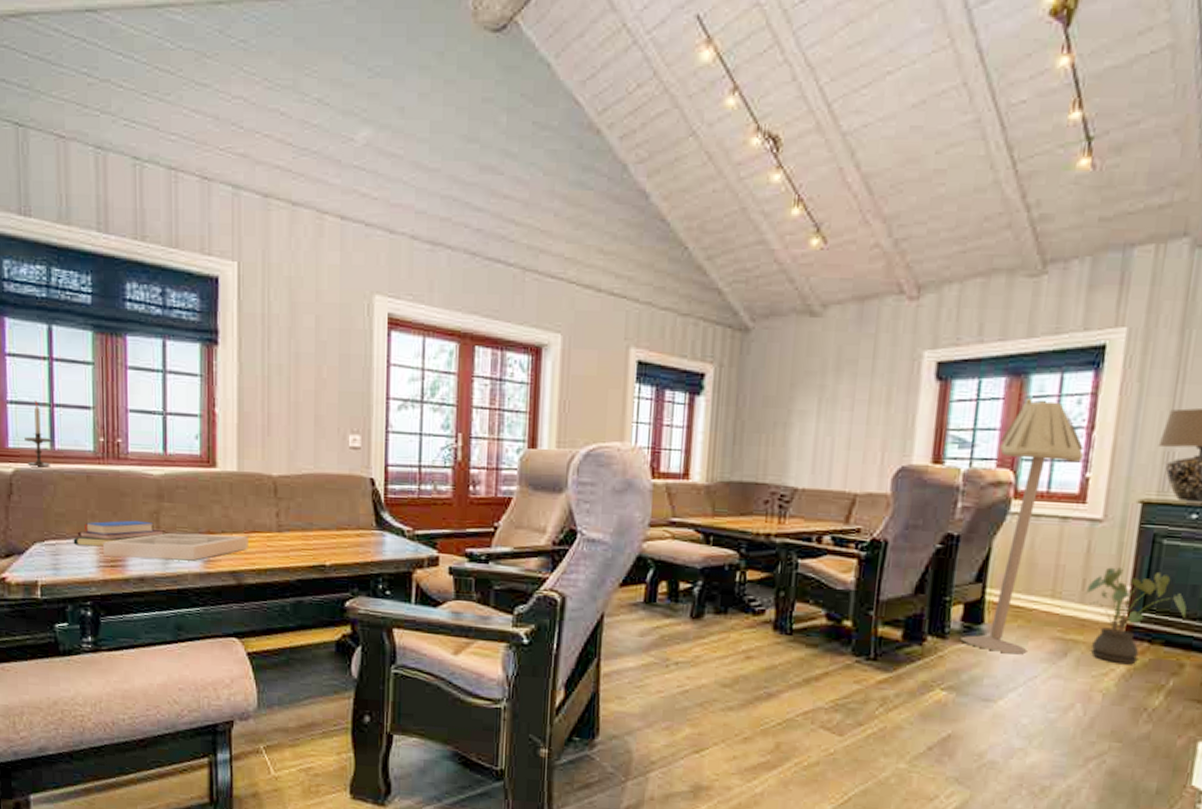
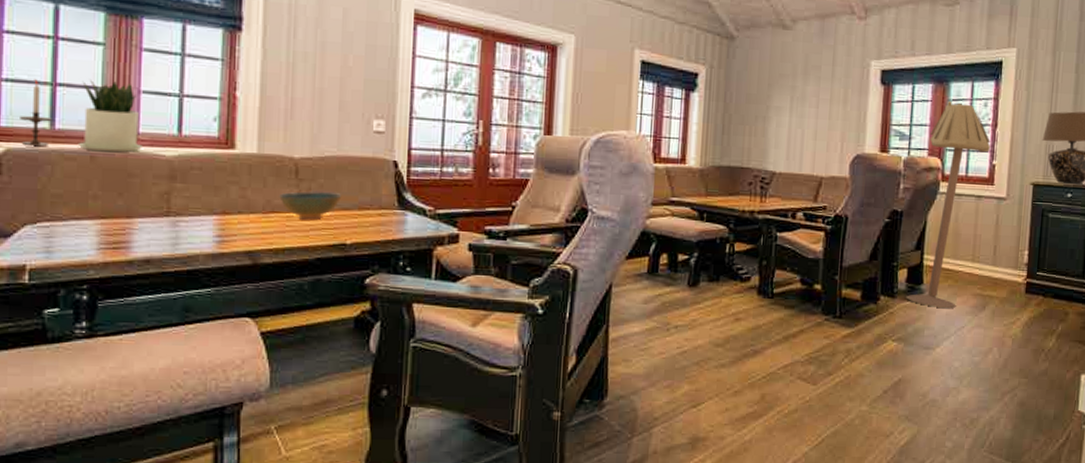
book: present [73,520,164,547] -> none [70,201,175,229]
planter: none [75,400,132,472] -> present [77,80,142,153]
decorative tray: present [103,532,248,561] -> none [105,213,266,242]
bowl: none [260,510,319,541] -> present [279,191,341,221]
house plant: present [1086,567,1187,665] -> none [997,236,1068,315]

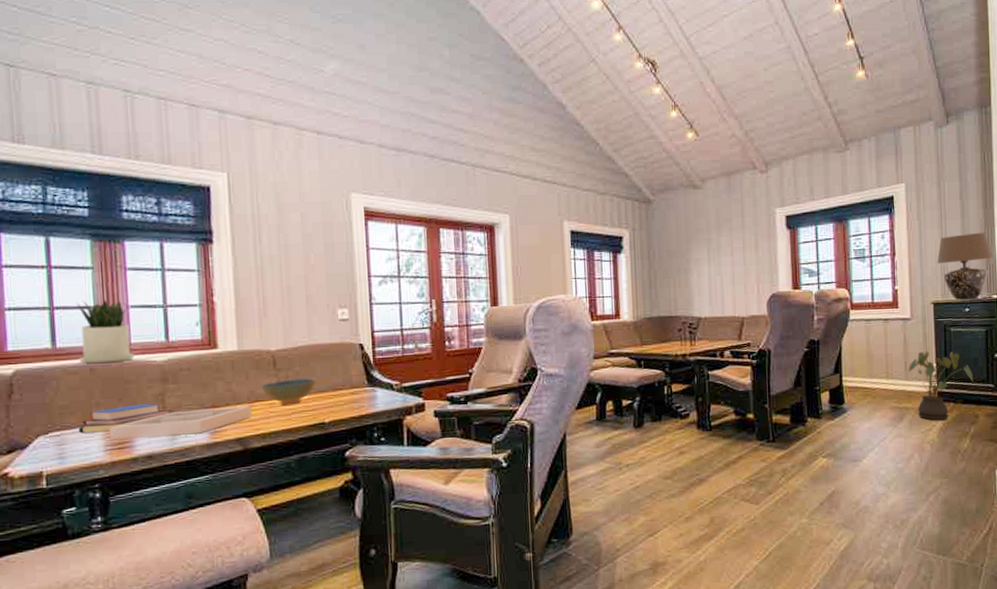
candlestick: present [20,79,52,147] -> none [24,306,53,366]
book: none [70,201,175,229] -> present [78,403,170,434]
decorative tray: none [105,213,266,242] -> present [109,406,252,441]
floor lamp: present [906,101,991,308] -> none [831,237,892,423]
house plant: none [997,236,1068,315] -> present [908,351,974,421]

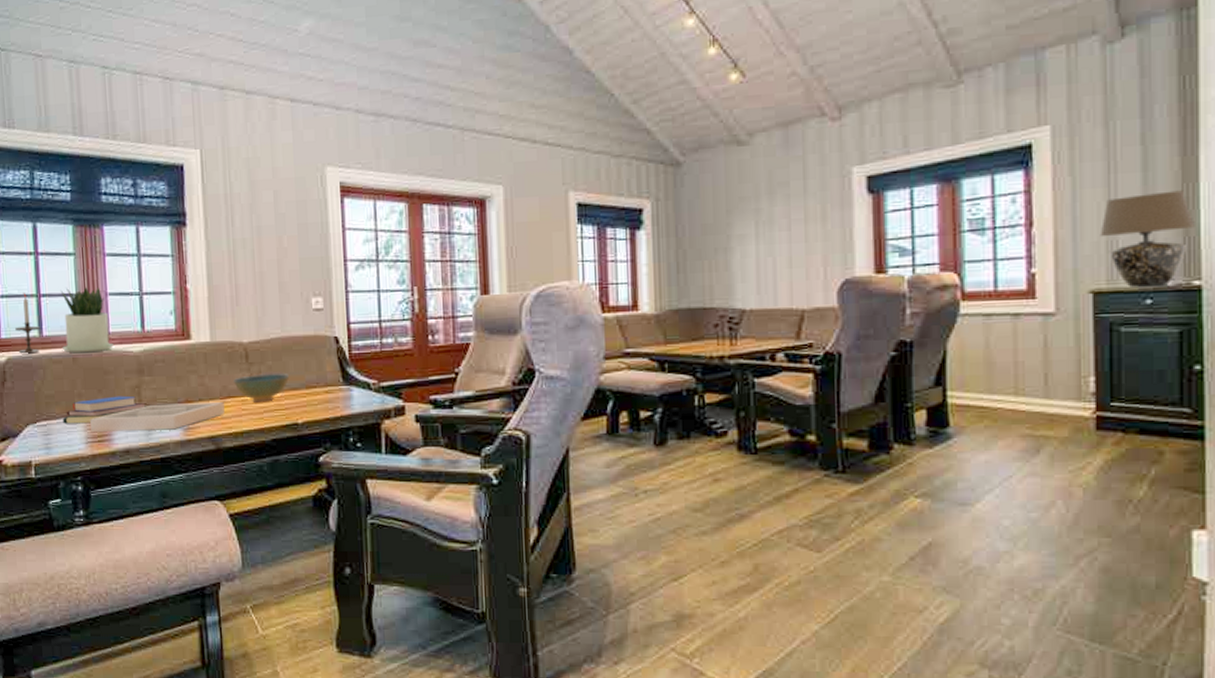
candlestick: none [24,306,53,366] -> present [15,293,40,354]
house plant: present [908,351,974,421] -> none [1050,359,1157,457]

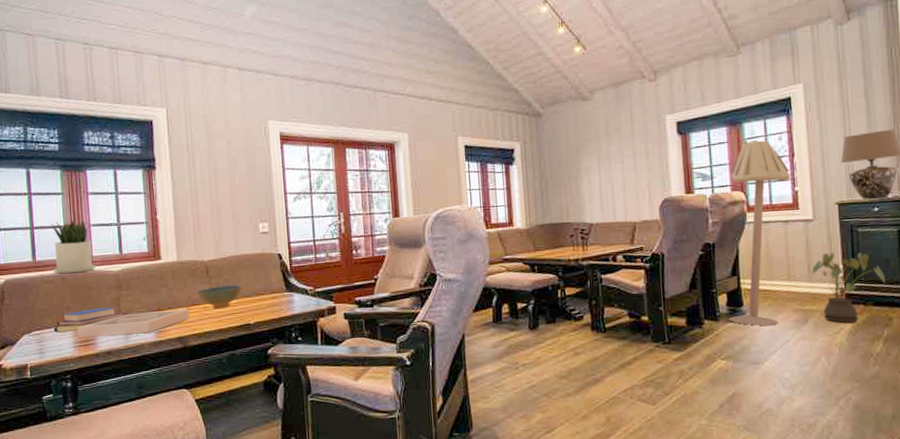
candlestick: present [15,293,40,354] -> none [12,226,34,276]
floor lamp: none [928,202,1027,454] -> present [729,140,791,326]
house plant: none [1050,359,1157,457] -> present [812,252,886,324]

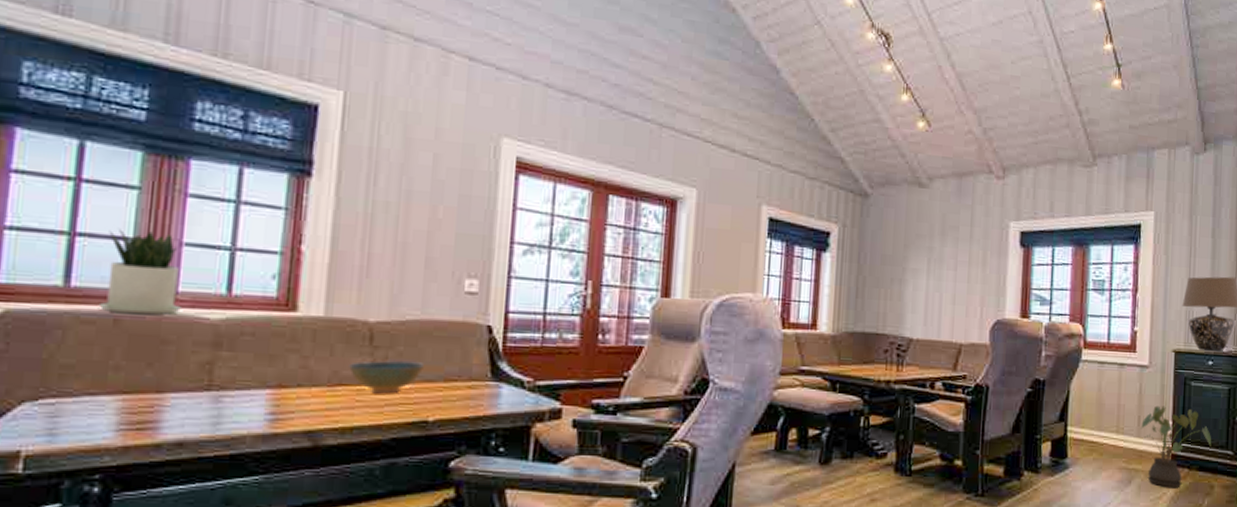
book: present [53,307,124,333] -> none [83,372,218,406]
decorative tray: present [77,309,190,339] -> none [127,387,332,420]
floor lamp: present [729,140,791,326] -> none [1050,265,1132,483]

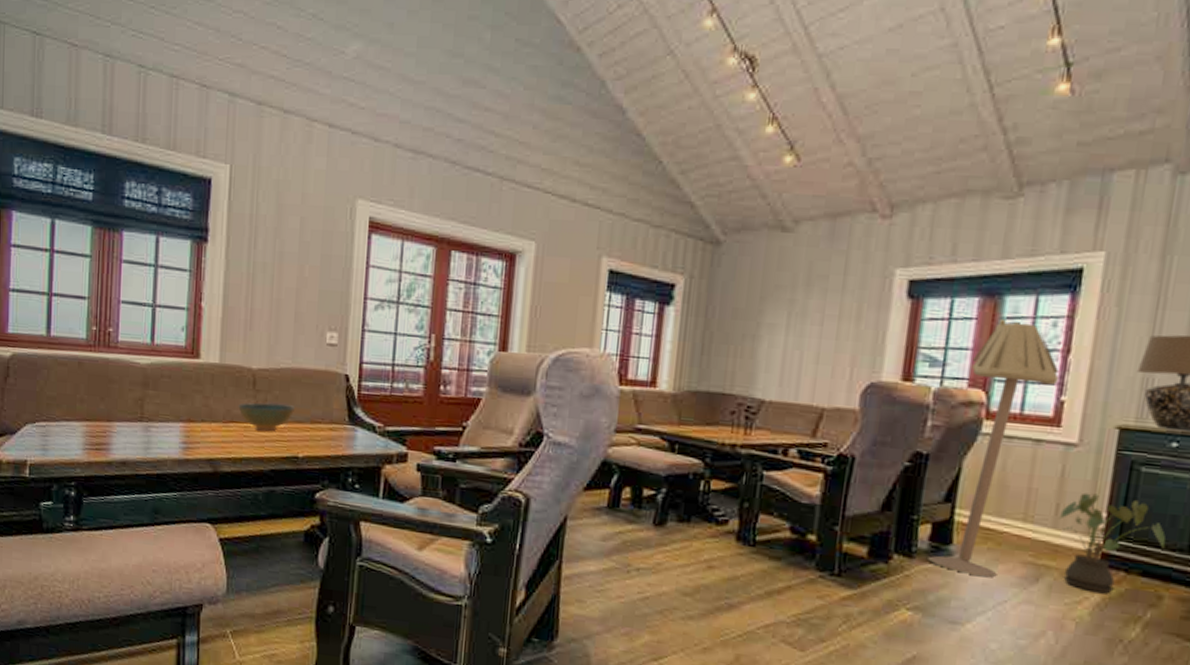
planter: present [98,229,181,315] -> none [68,290,121,360]
floor lamp: none [1050,265,1132,483] -> present [928,320,1059,577]

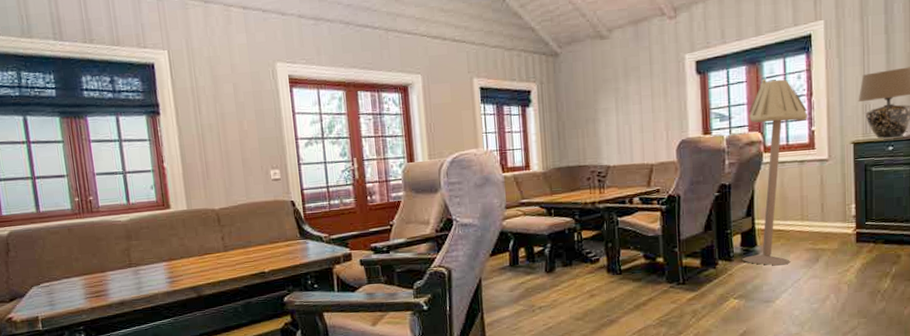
bowl: present [238,402,294,432] -> none [209,233,255,258]
house plant: present [1059,492,1167,594] -> none [825,191,896,262]

